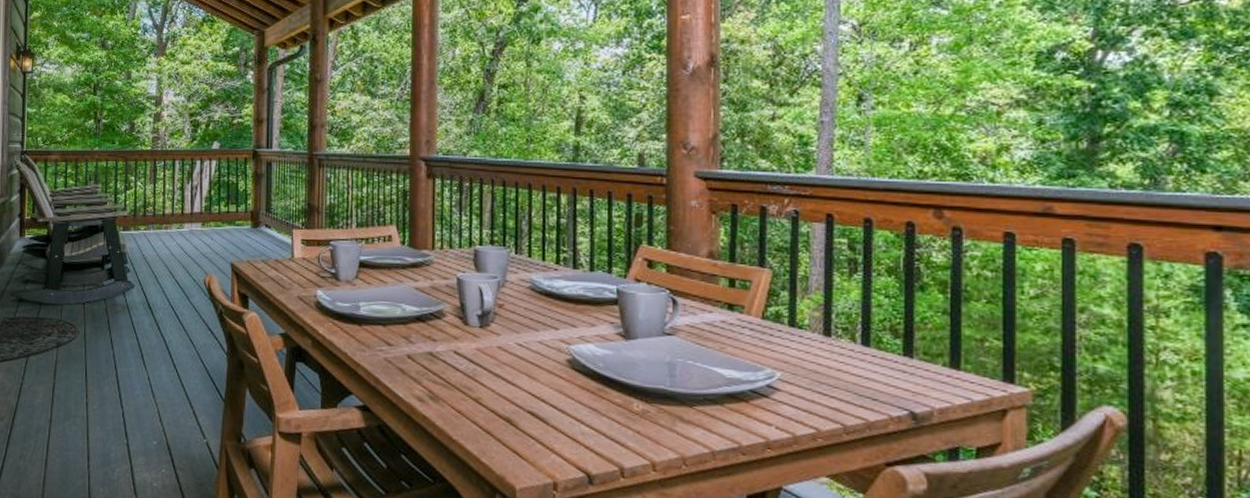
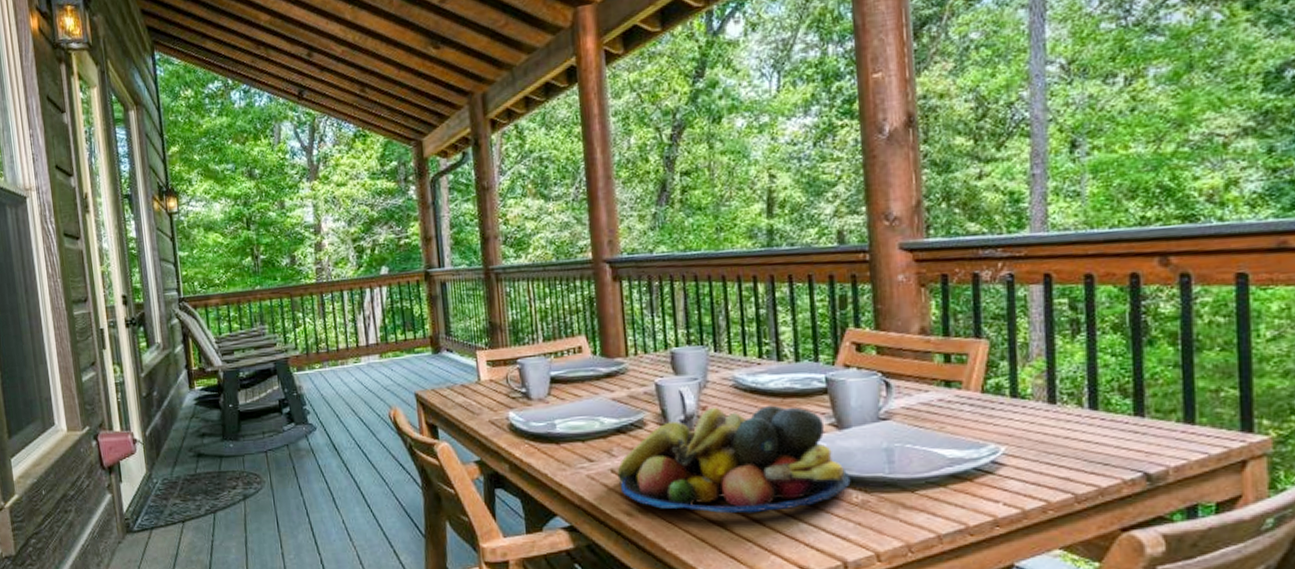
fruit bowl: none [413,306,633,411] -> present [617,405,851,514]

